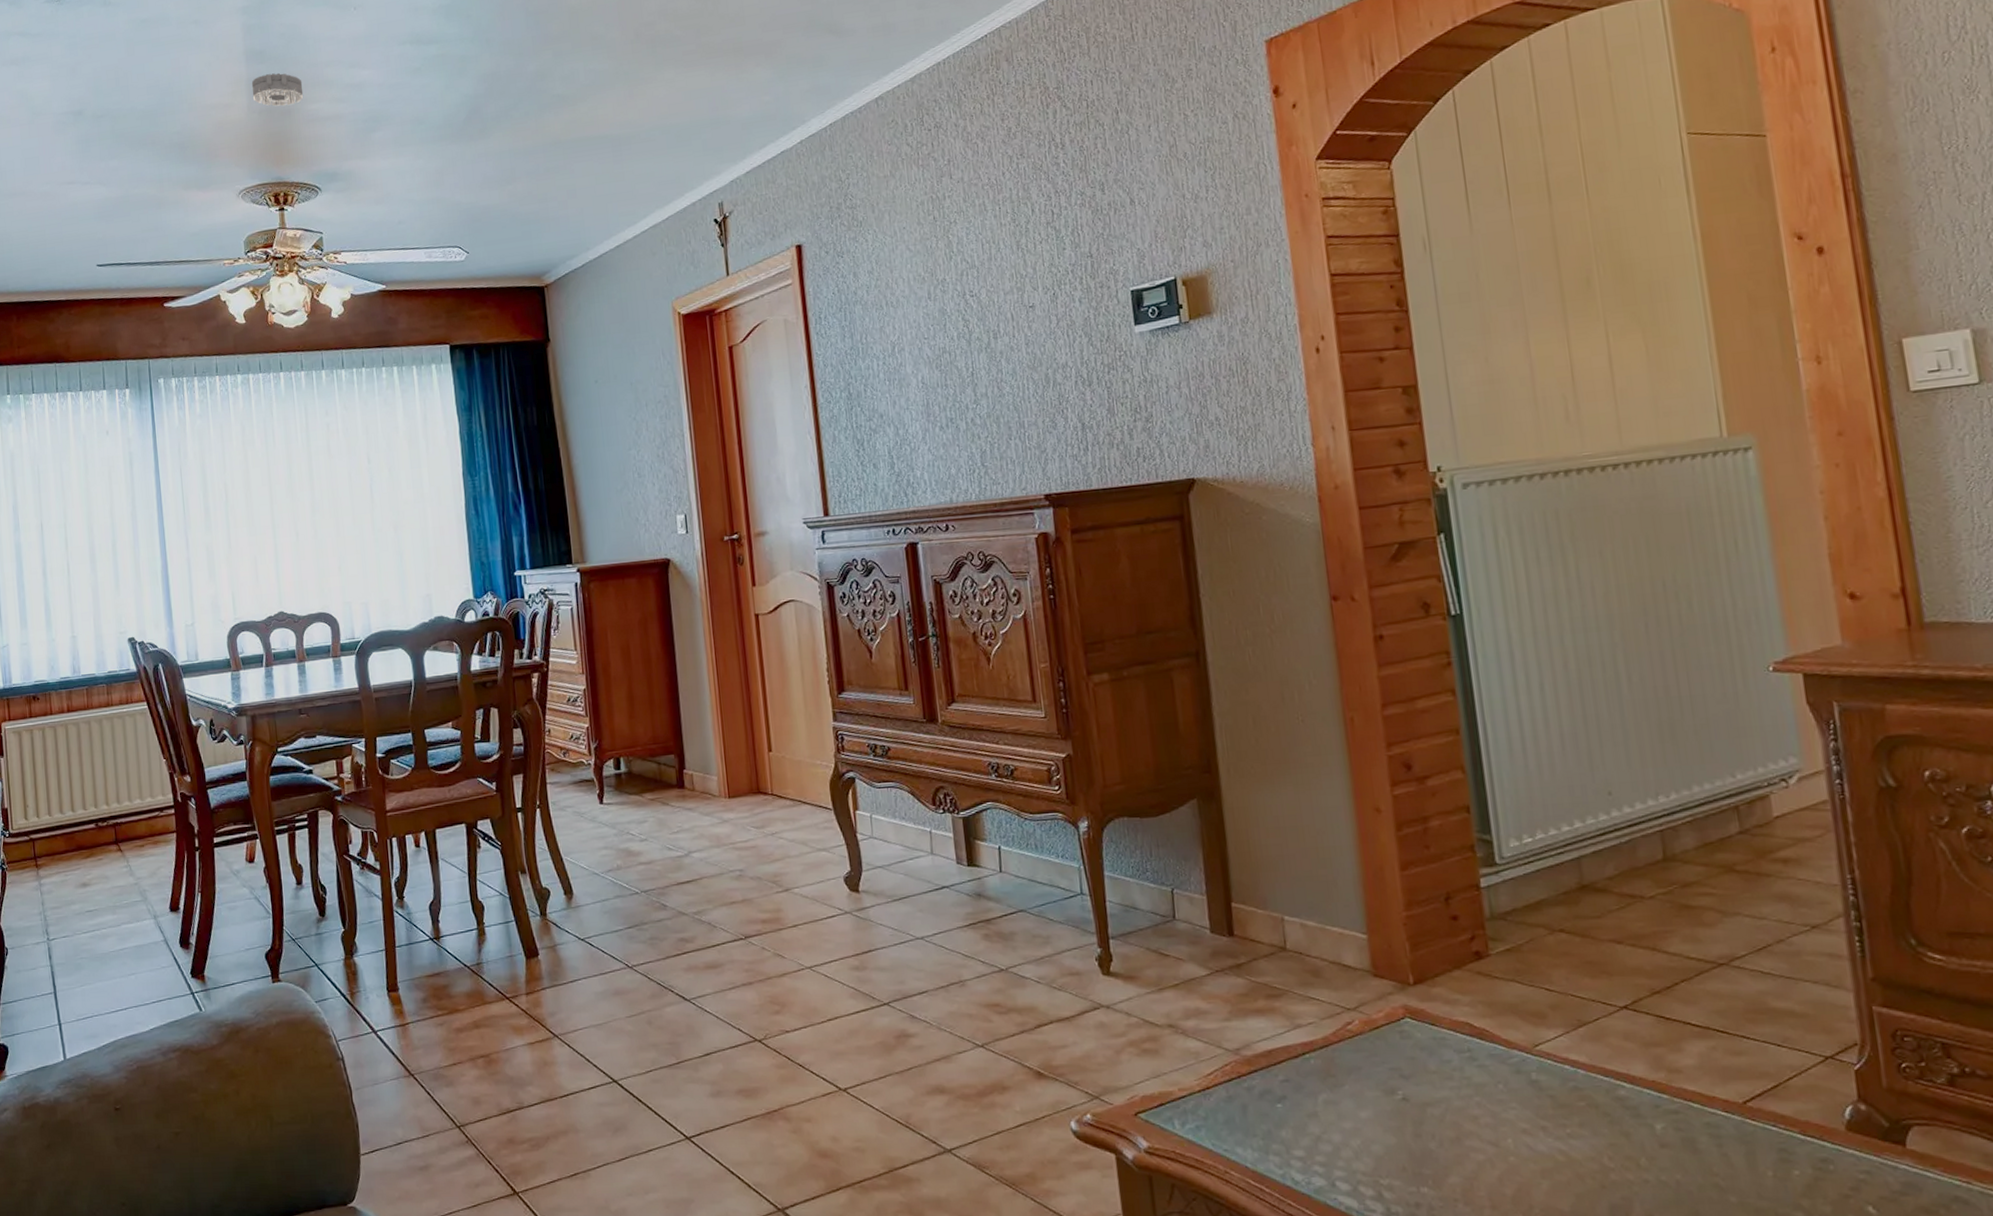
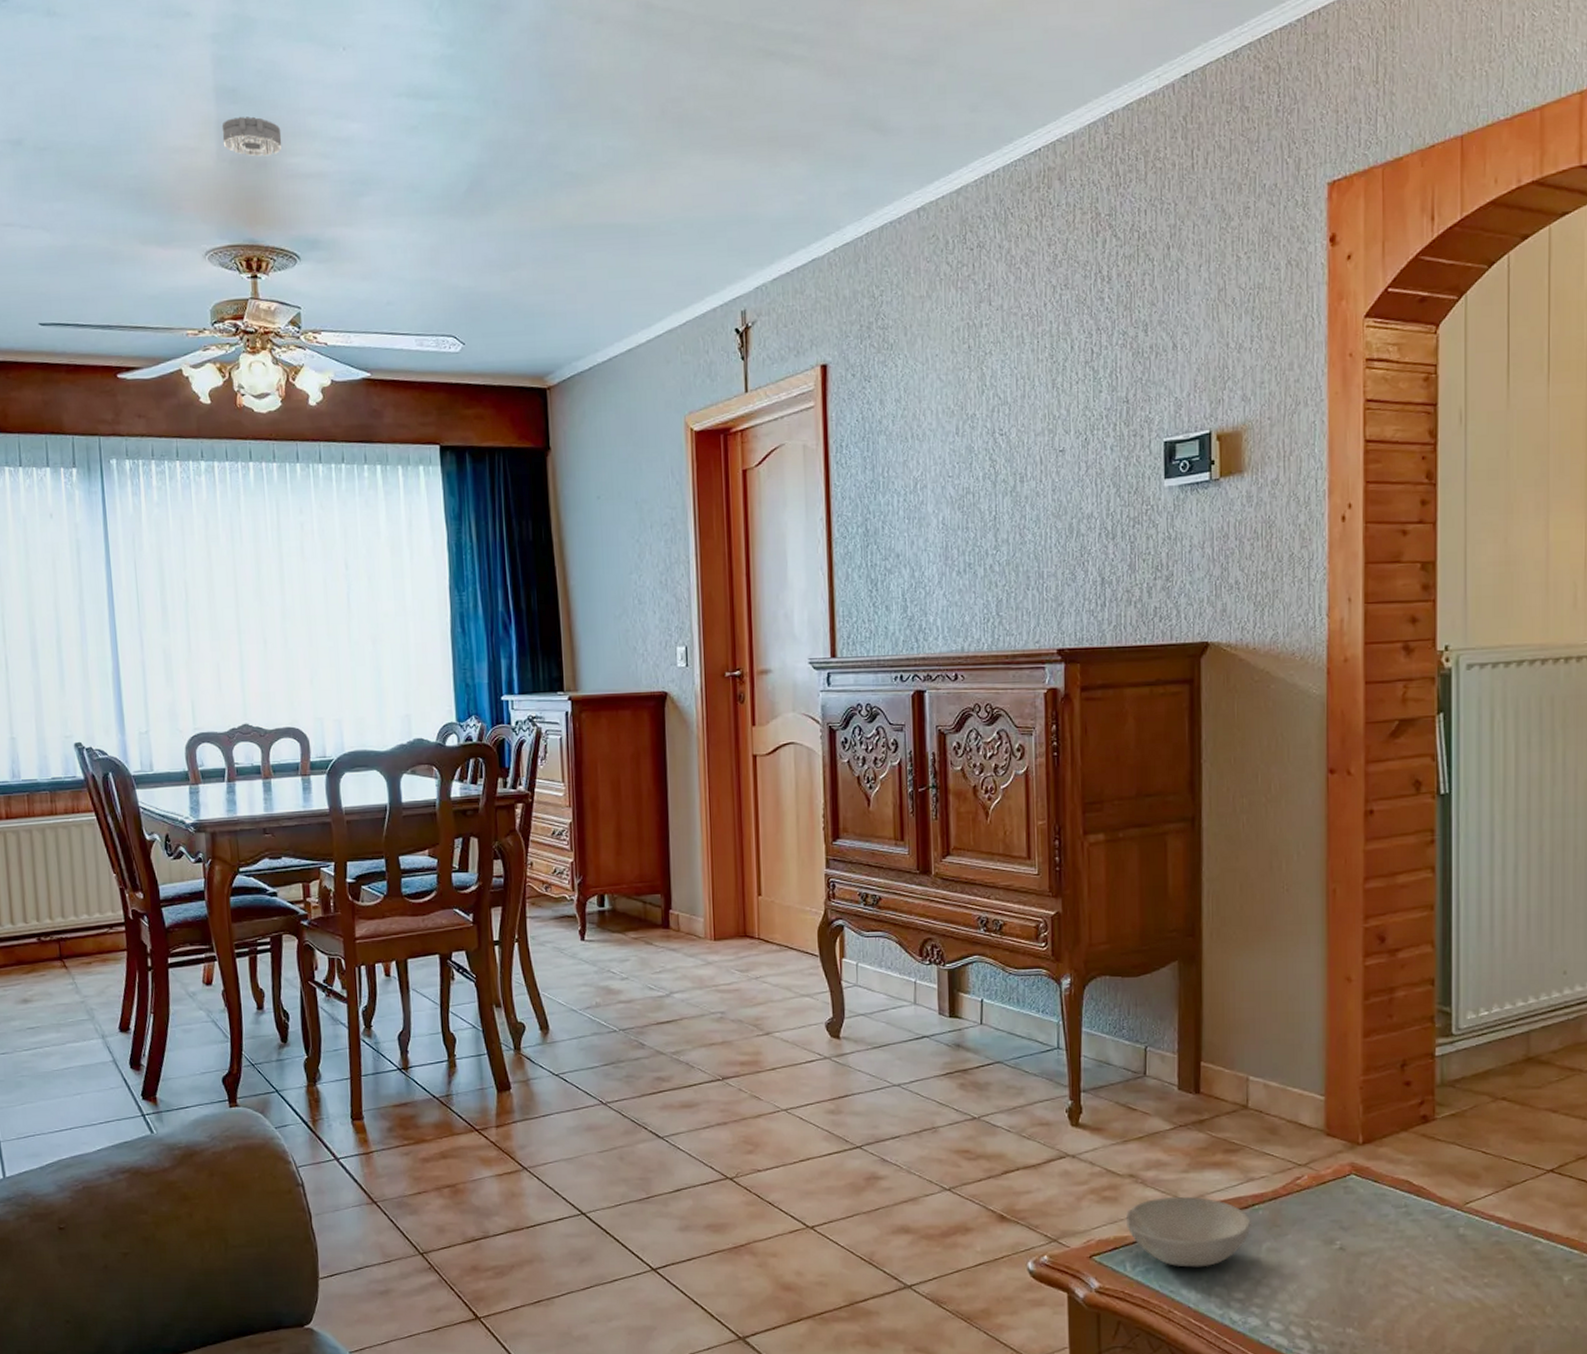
bowl: none [1169,1046,1304,1124] -> present [1125,1196,1251,1267]

